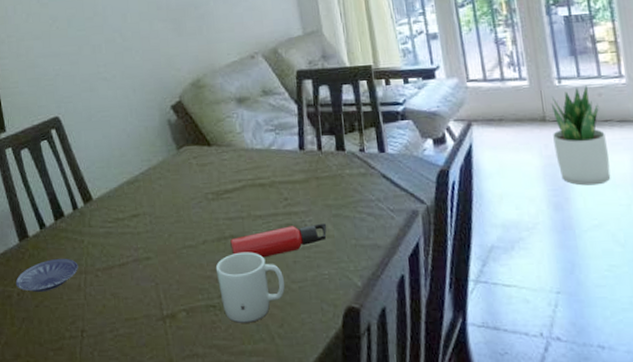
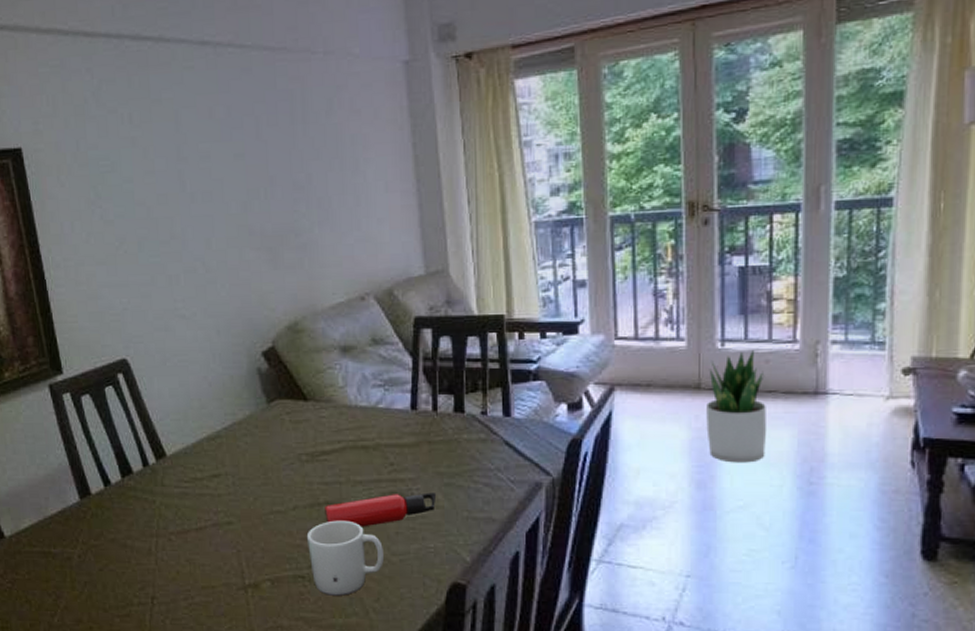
plate: present [15,258,78,293] -> none [76,519,149,556]

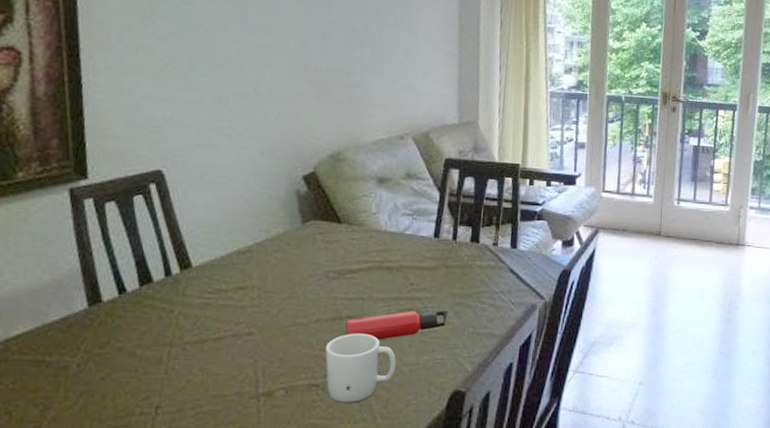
planter: present [706,351,767,463] -> none [662,209,705,295]

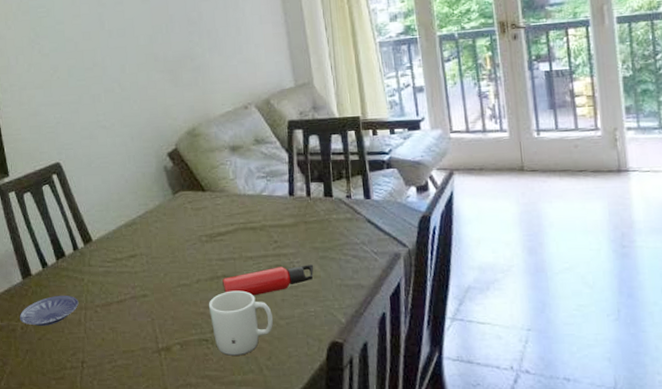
plate: none [76,328,163,365] -> present [19,295,79,327]

